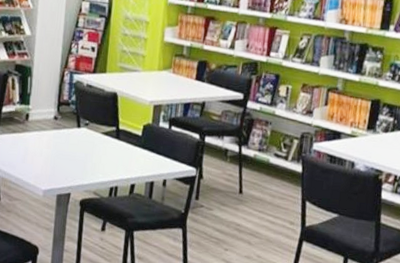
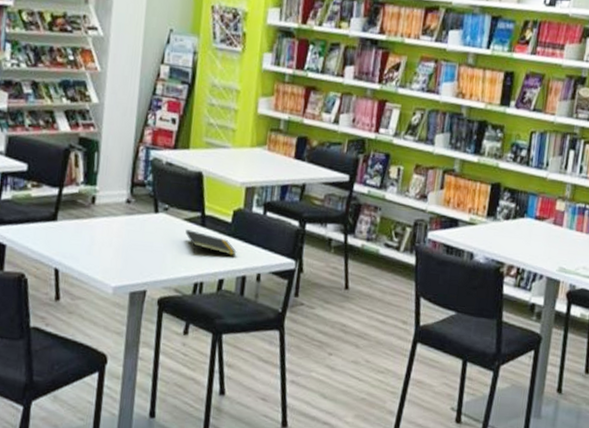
notepad: none [103,142,146,164] -> present [185,229,237,256]

